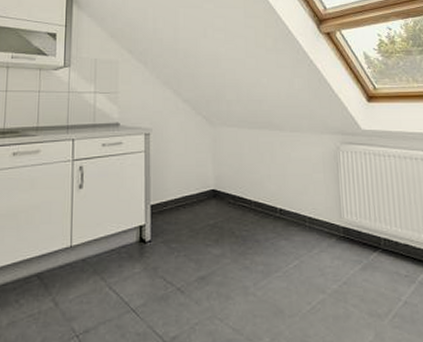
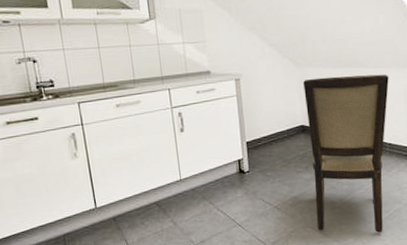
dining chair: none [217,138,306,332] -> present [303,74,389,233]

